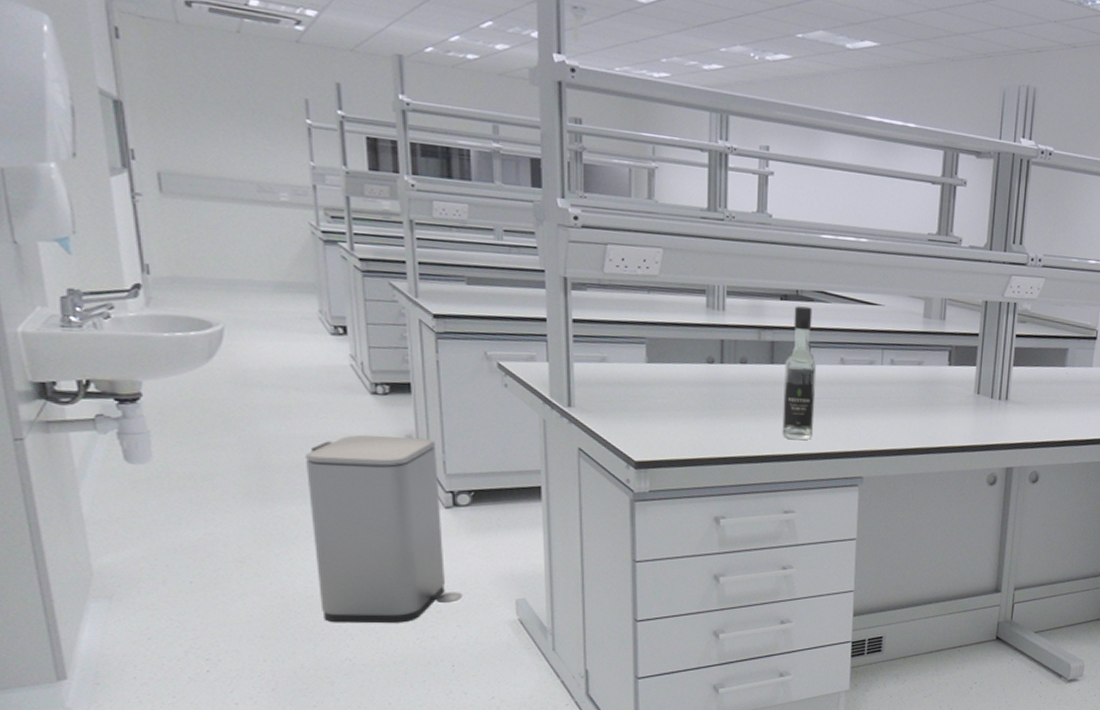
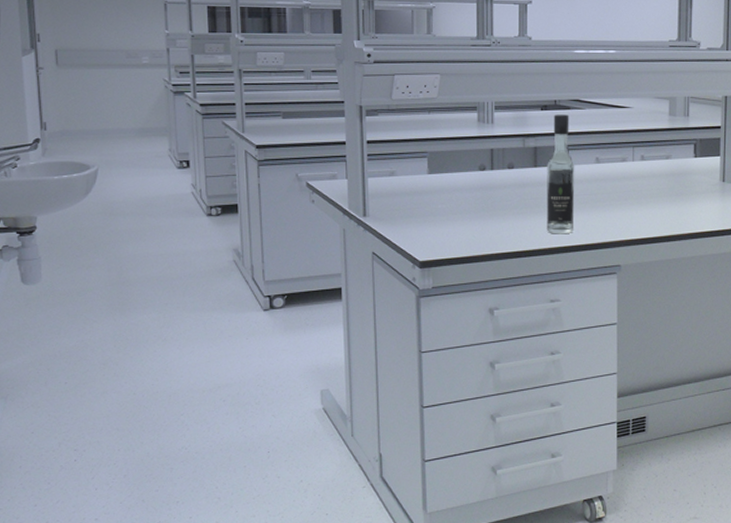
pedal bin: present [304,435,462,623] -> none [155,250,277,414]

